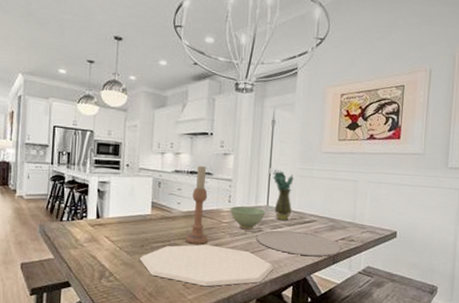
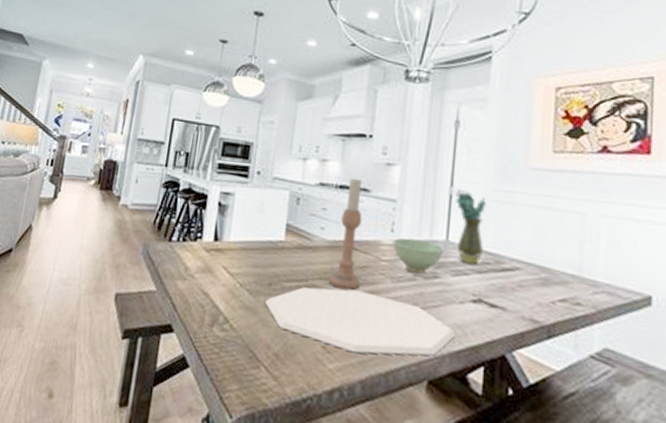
placemat: present [256,230,342,257] -> none [429,278,562,325]

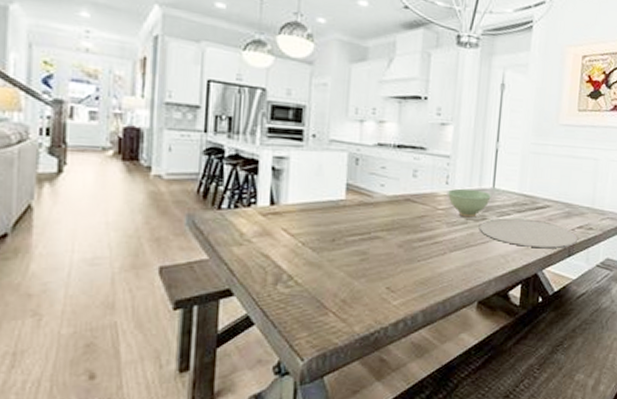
placemat: present [264,287,457,356] -> none [328,237,501,289]
candlestick: present [329,178,363,290] -> none [391,137,420,237]
placemat: none [429,278,562,325] -> present [478,218,579,249]
vase: present [455,188,486,264] -> none [500,143,526,206]

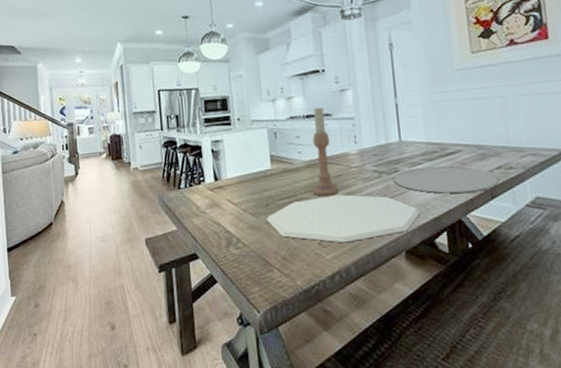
placemat: none [328,237,501,289] -> present [266,194,422,243]
candlestick: none [391,137,420,237] -> present [312,107,339,196]
bowl: present [448,188,491,218] -> none [358,144,400,172]

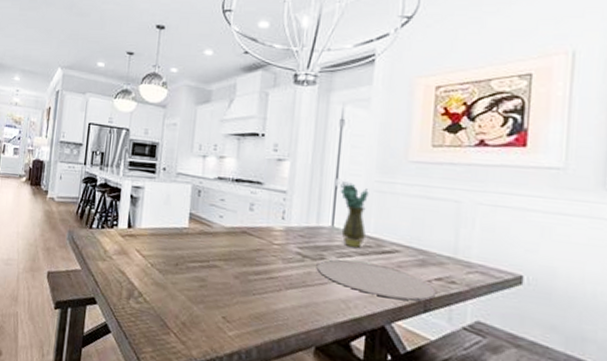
placemat: present [266,194,422,243] -> none [172,267,341,326]
candlestick: present [312,107,339,196] -> none [228,172,256,270]
vase: none [400,98,430,155] -> present [340,180,369,248]

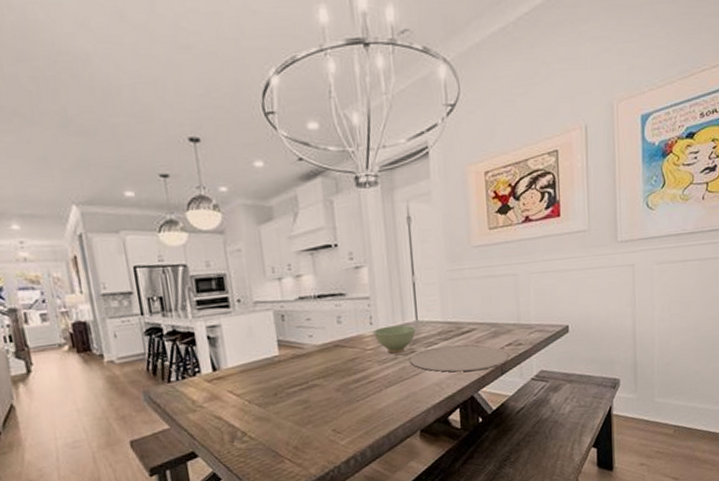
bowl: none [284,224,330,256] -> present [374,325,416,354]
vase: present [340,180,369,248] -> none [417,275,446,335]

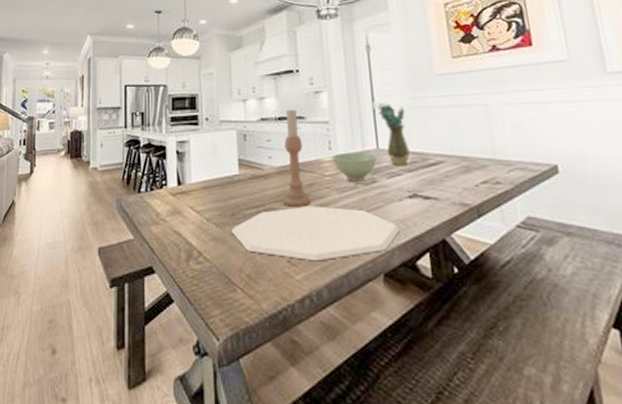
placemat: none [274,377,436,428] -> present [230,206,401,262]
candlestick: none [325,286,354,382] -> present [284,109,311,207]
placemat: present [409,345,509,372] -> none [369,178,486,210]
vase: none [417,275,446,335] -> present [377,102,410,165]

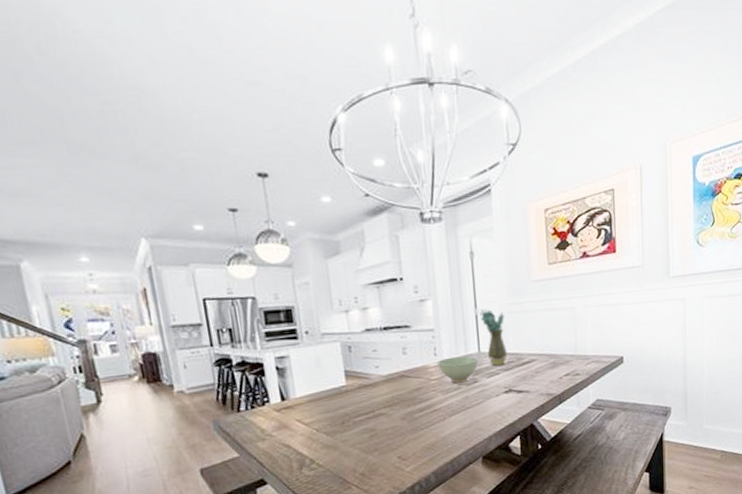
placemat: present [230,206,401,262] -> none [341,406,498,455]
candlestick: present [284,109,311,207] -> none [390,318,419,411]

